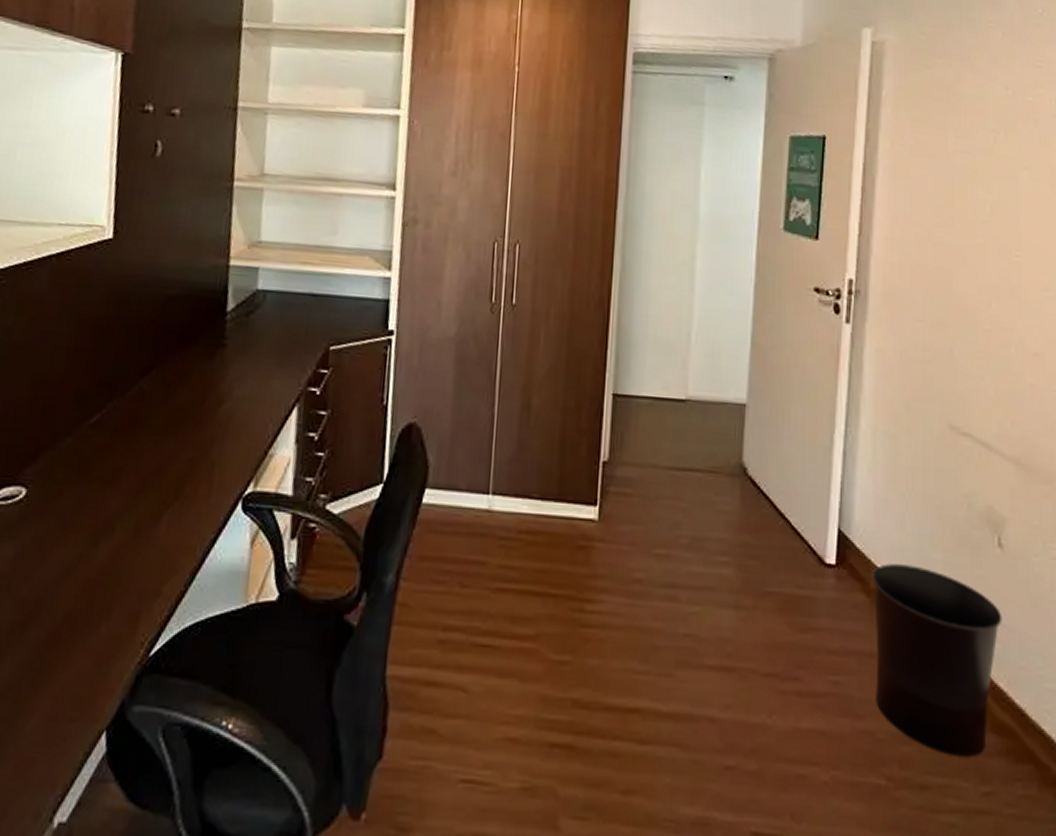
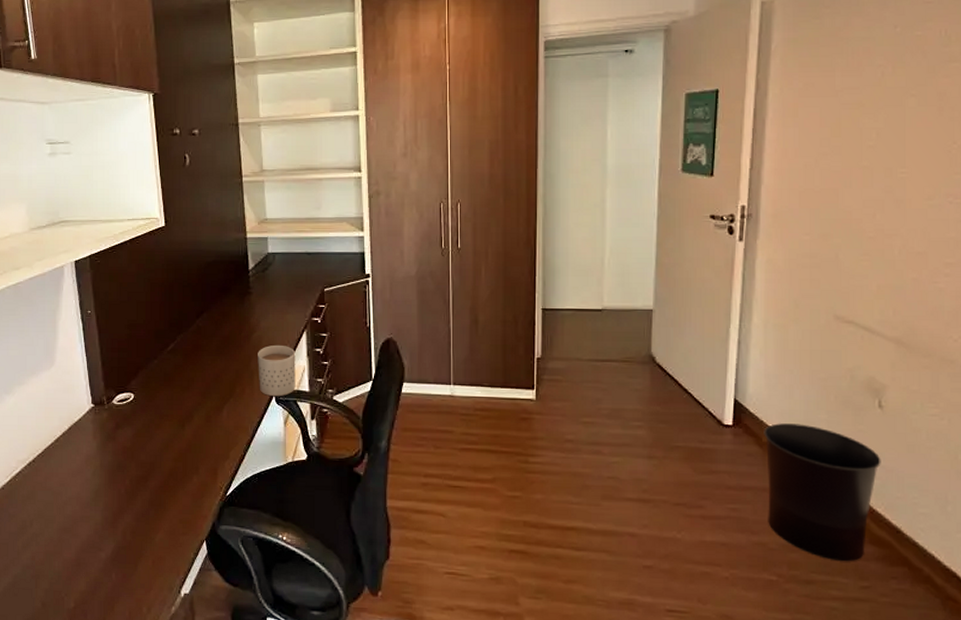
mug: none [220,423,279,502] -> present [258,344,296,397]

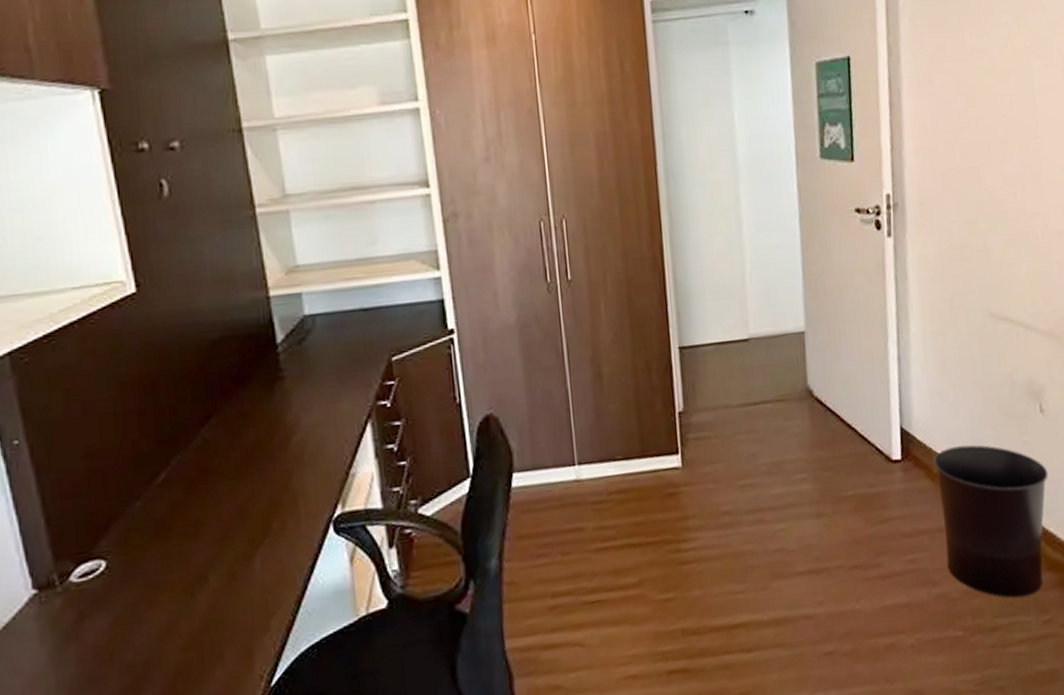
mug: present [258,344,296,397] -> none [301,447,363,525]

